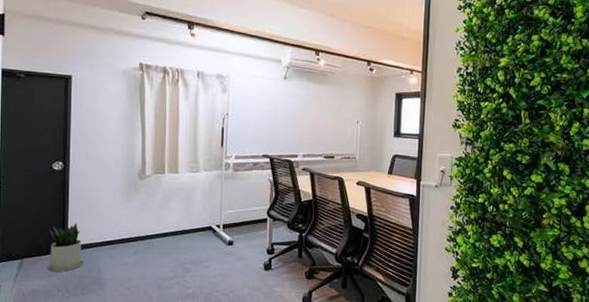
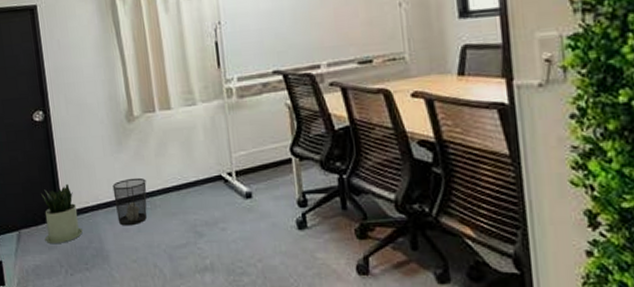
waste bin: none [117,223,148,261] -> present [112,177,147,226]

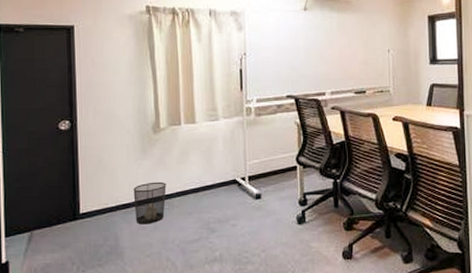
planter: present [41,183,83,245] -> none [58,187,99,244]

